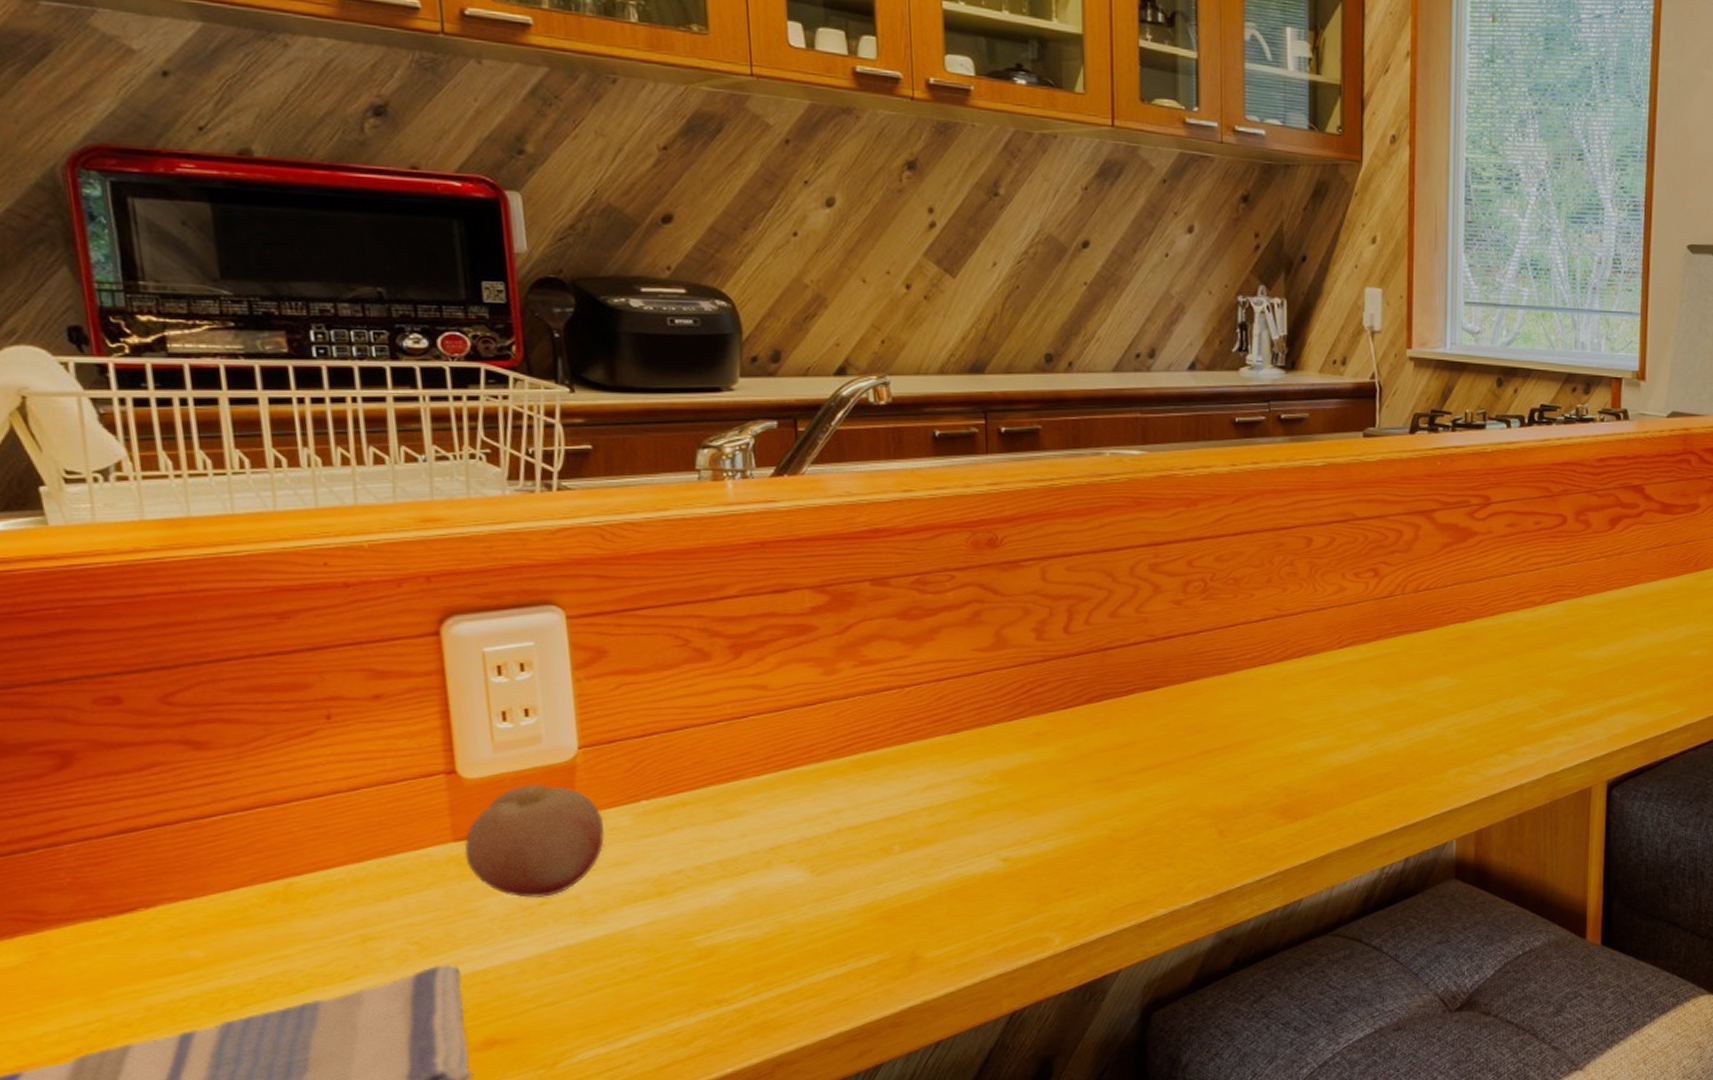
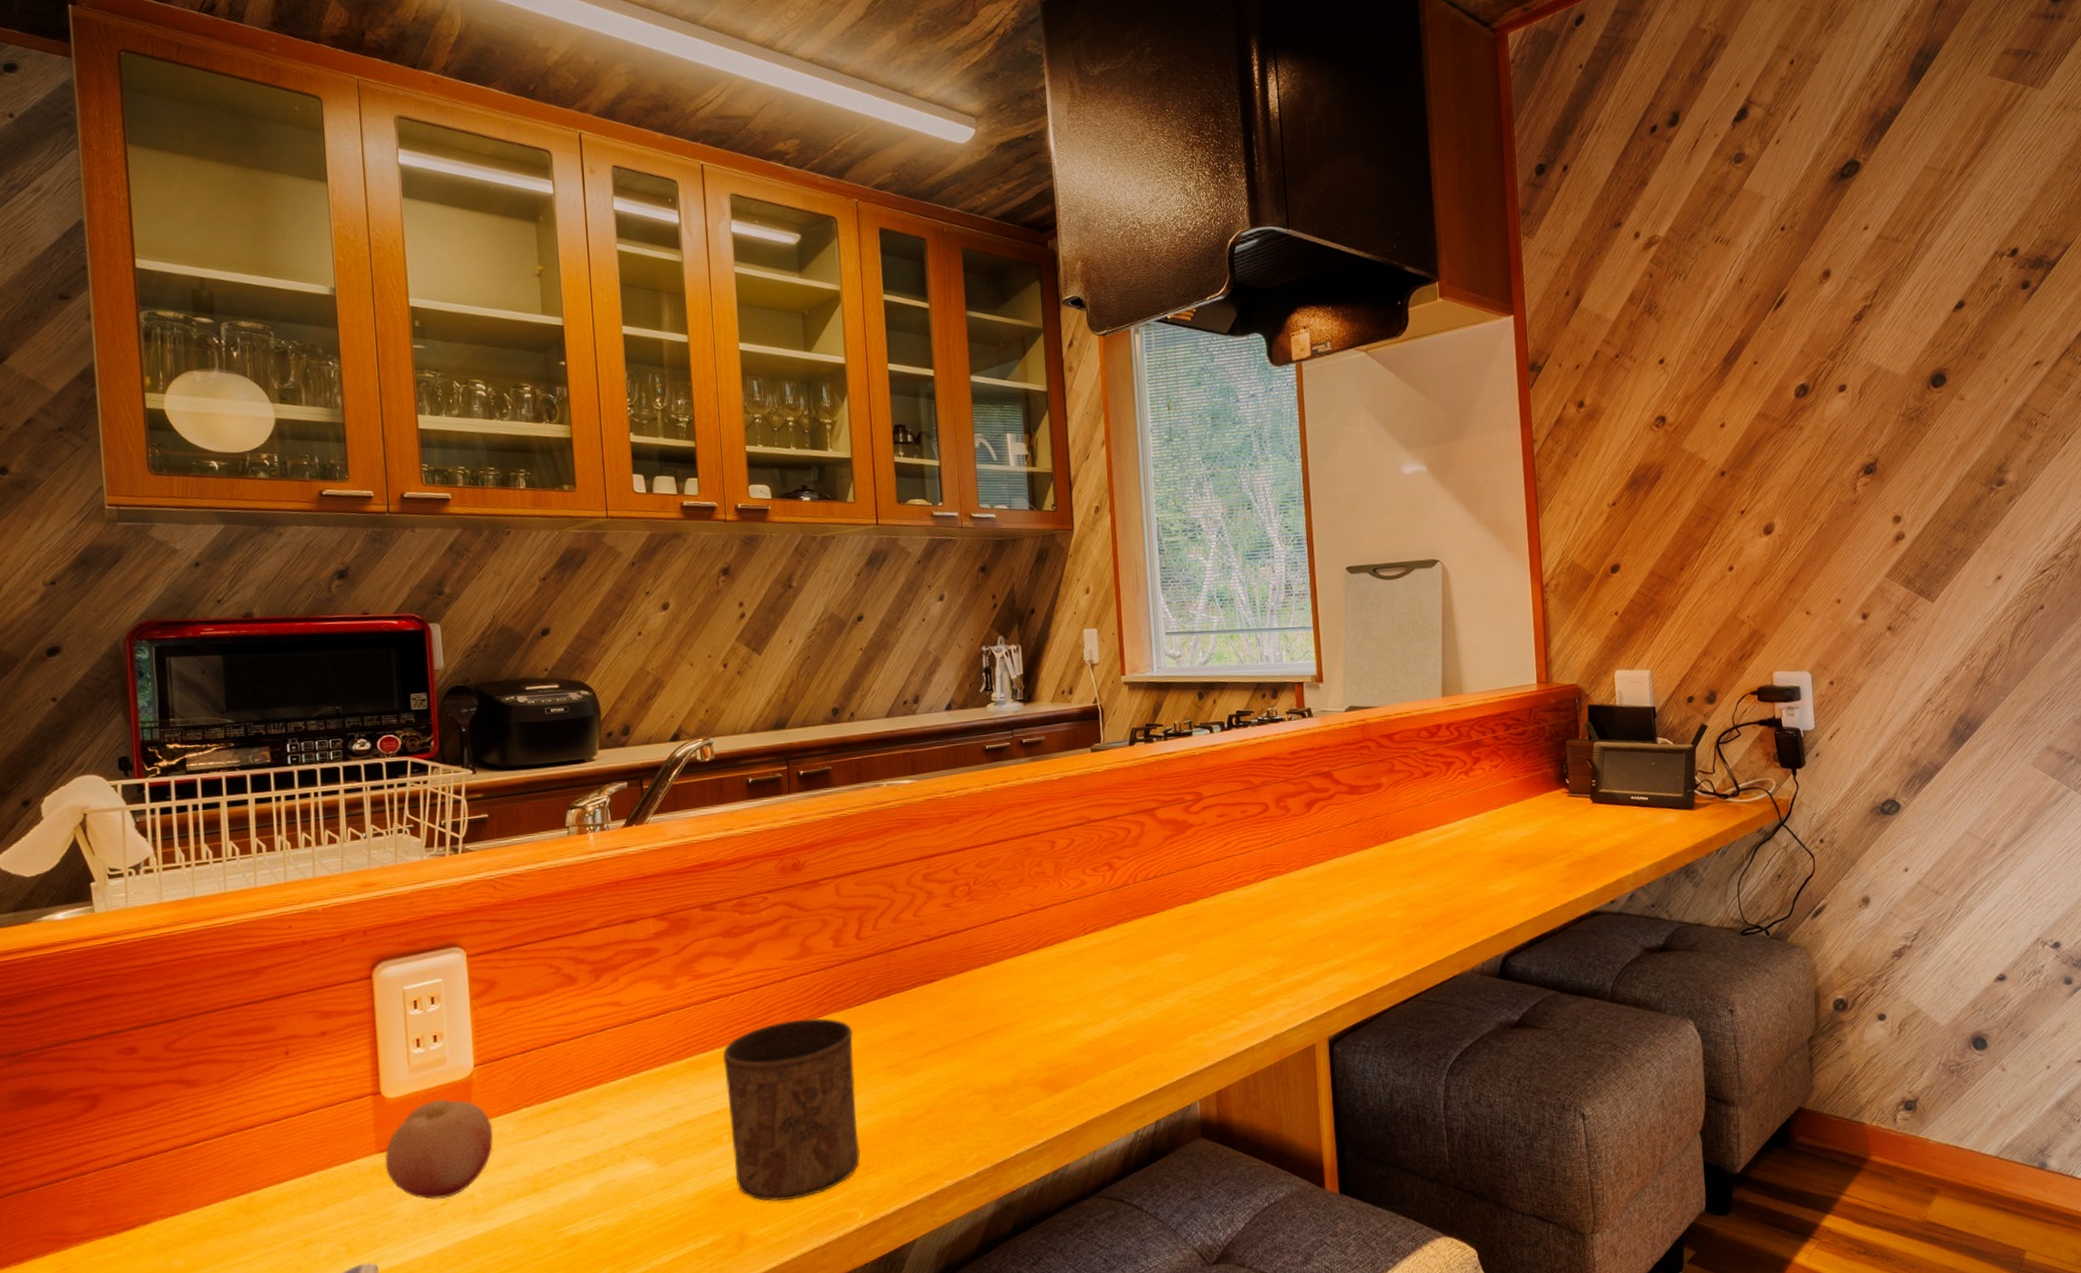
cup: none [894,720,1059,922] -> present [722,1018,861,1202]

